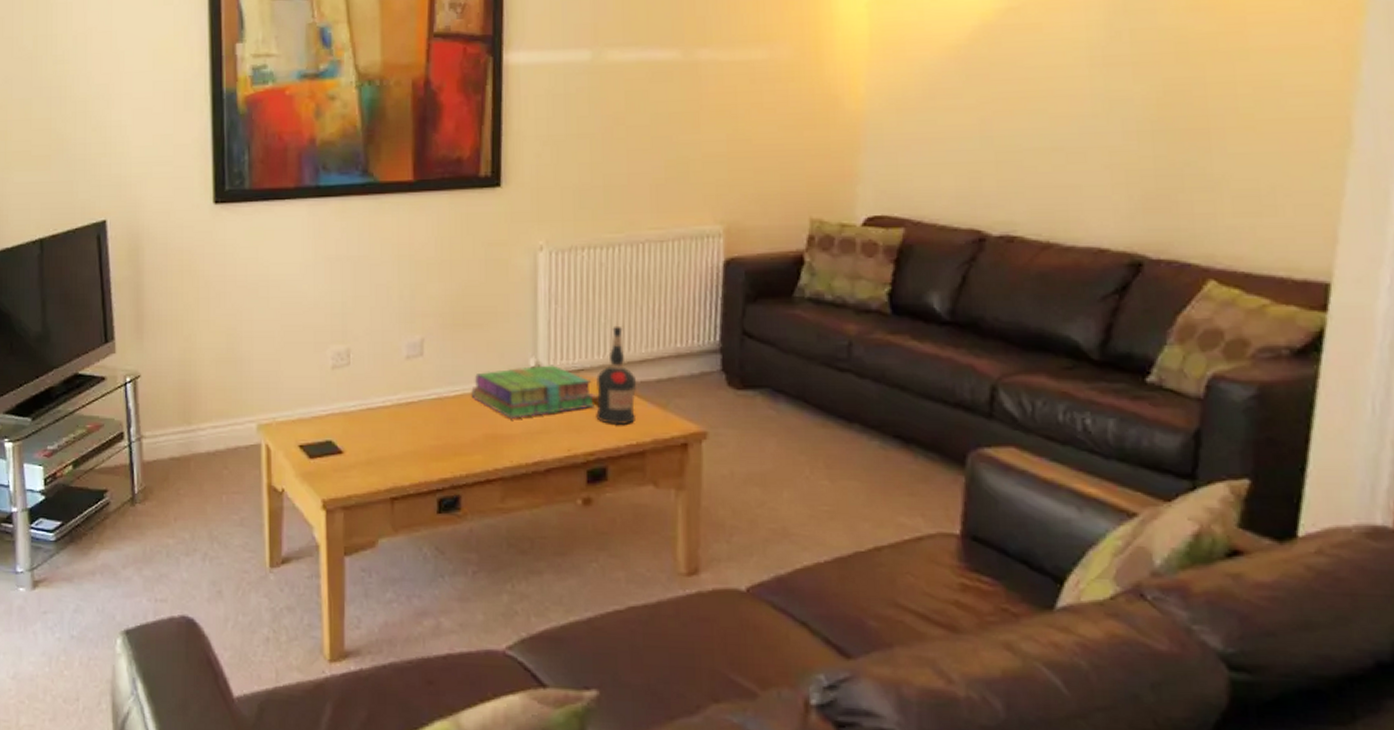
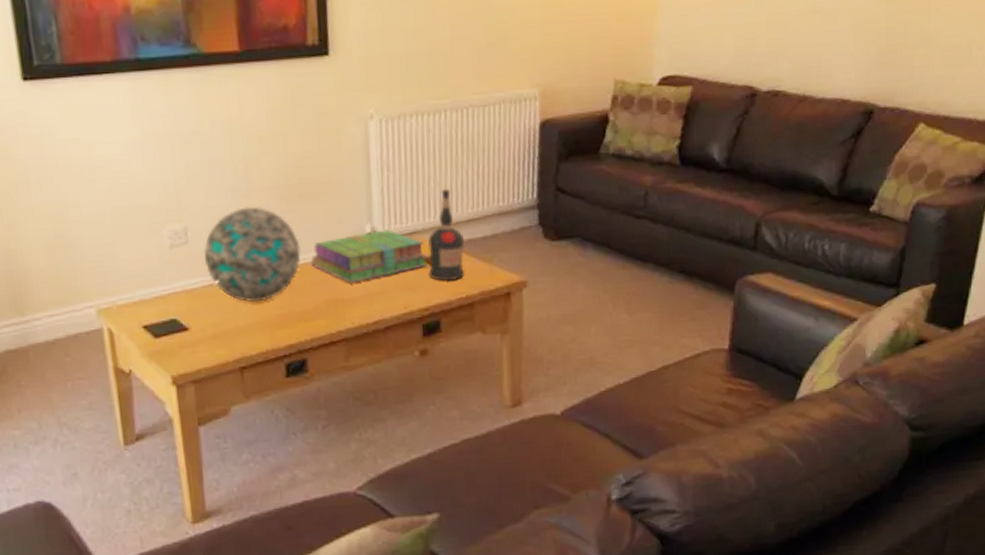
geode: none [363,332,461,431] -> present [203,206,301,303]

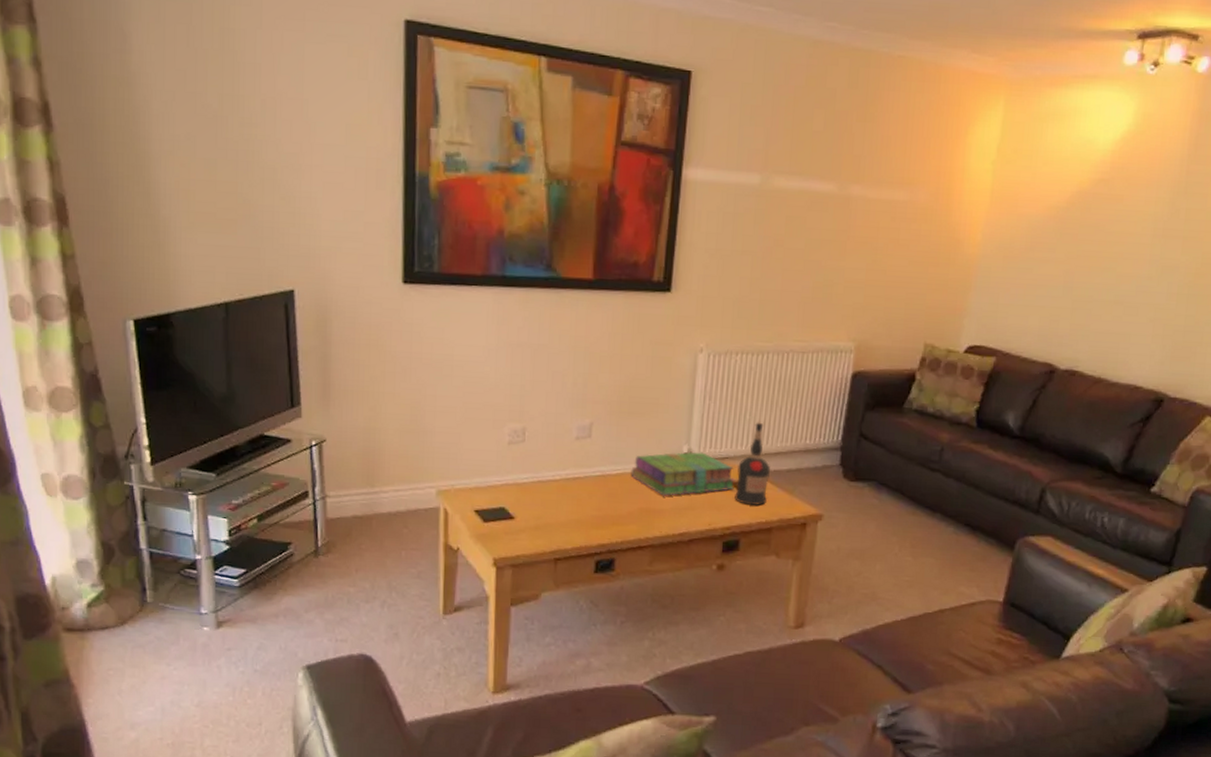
geode: present [203,206,301,303] -> none [536,416,623,502]

